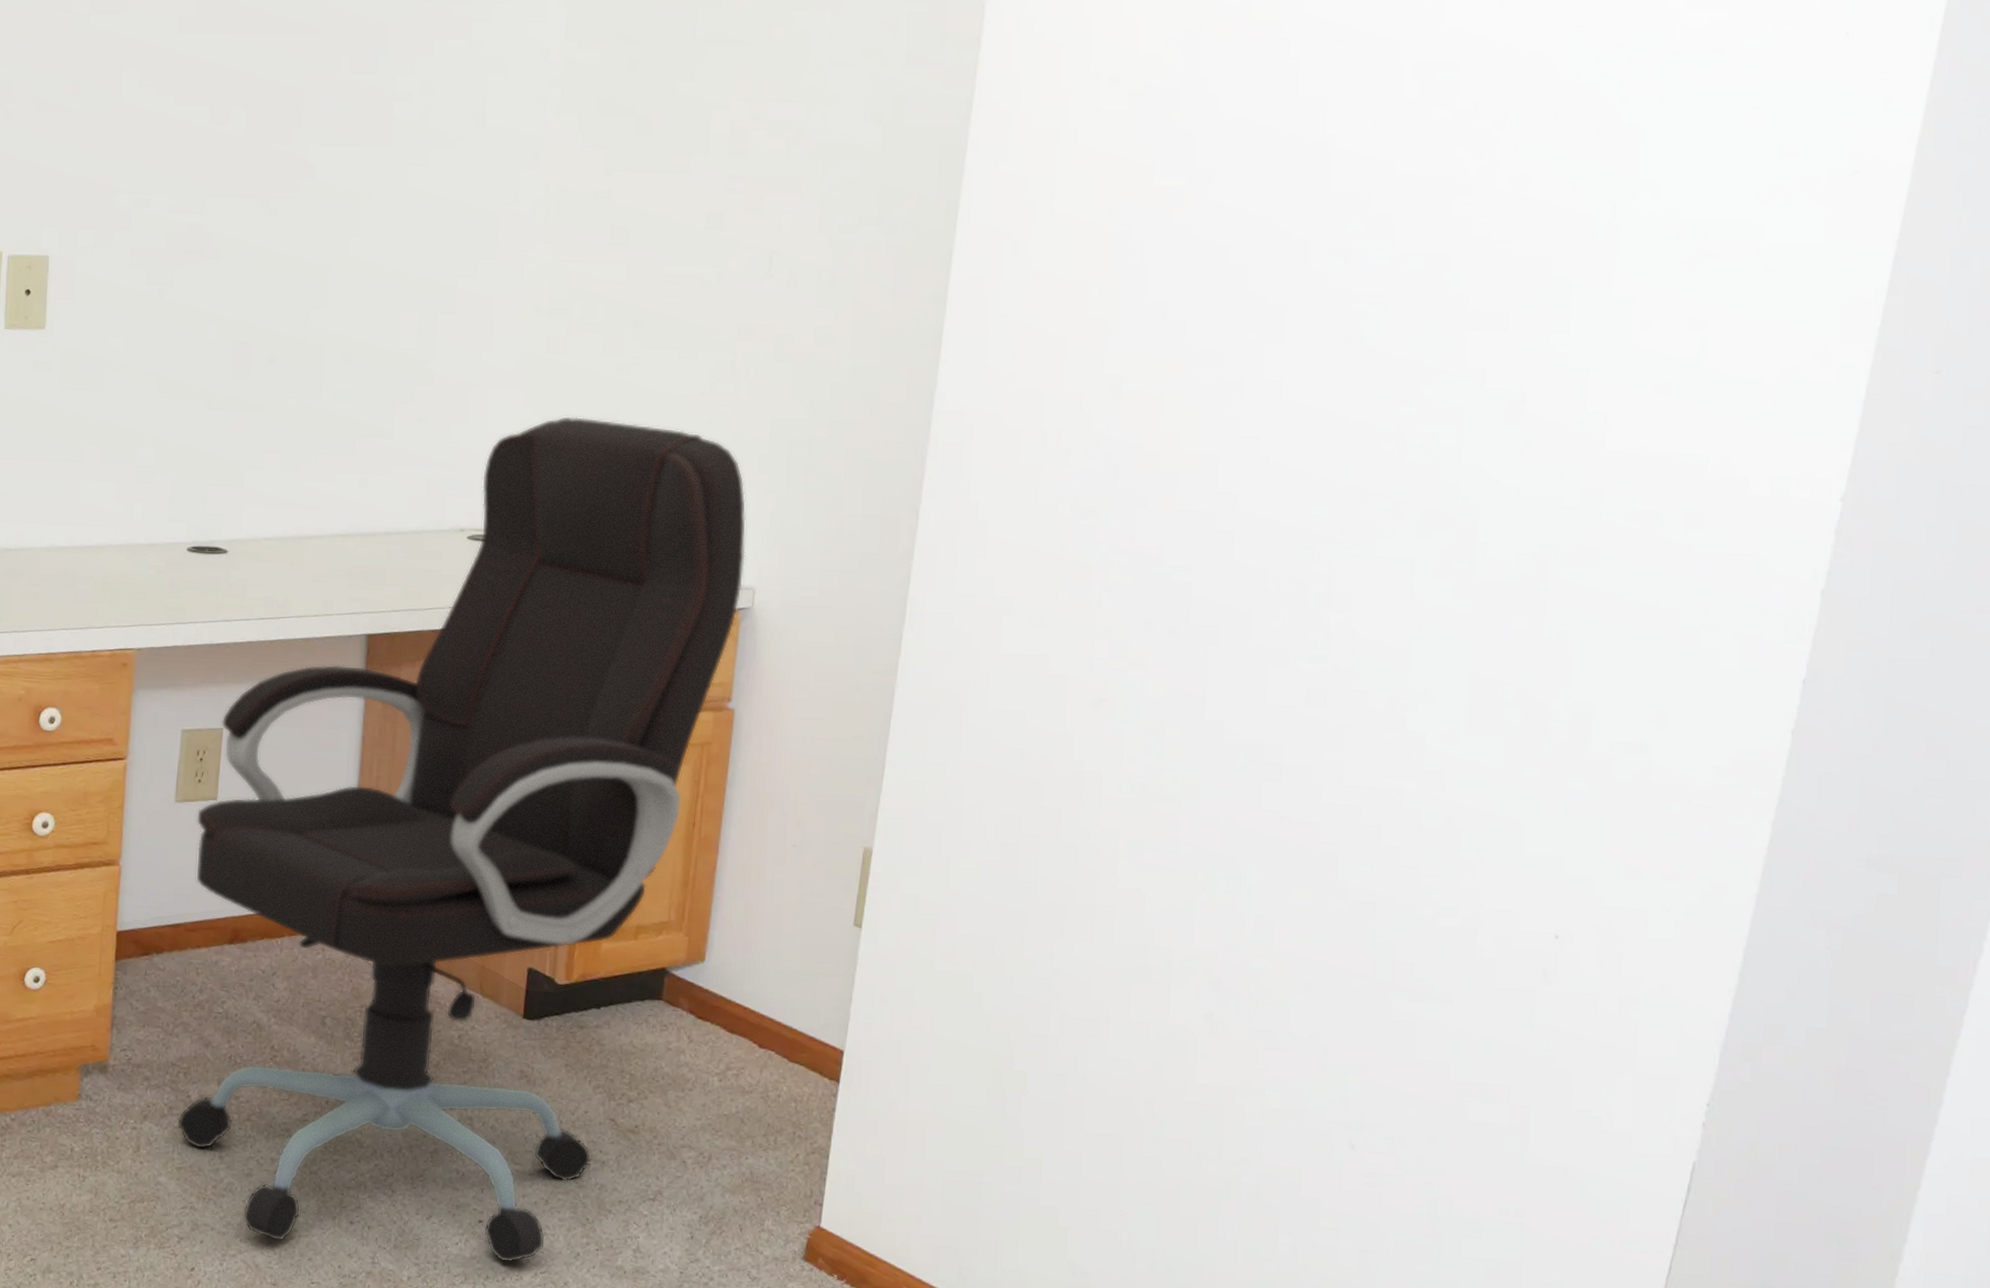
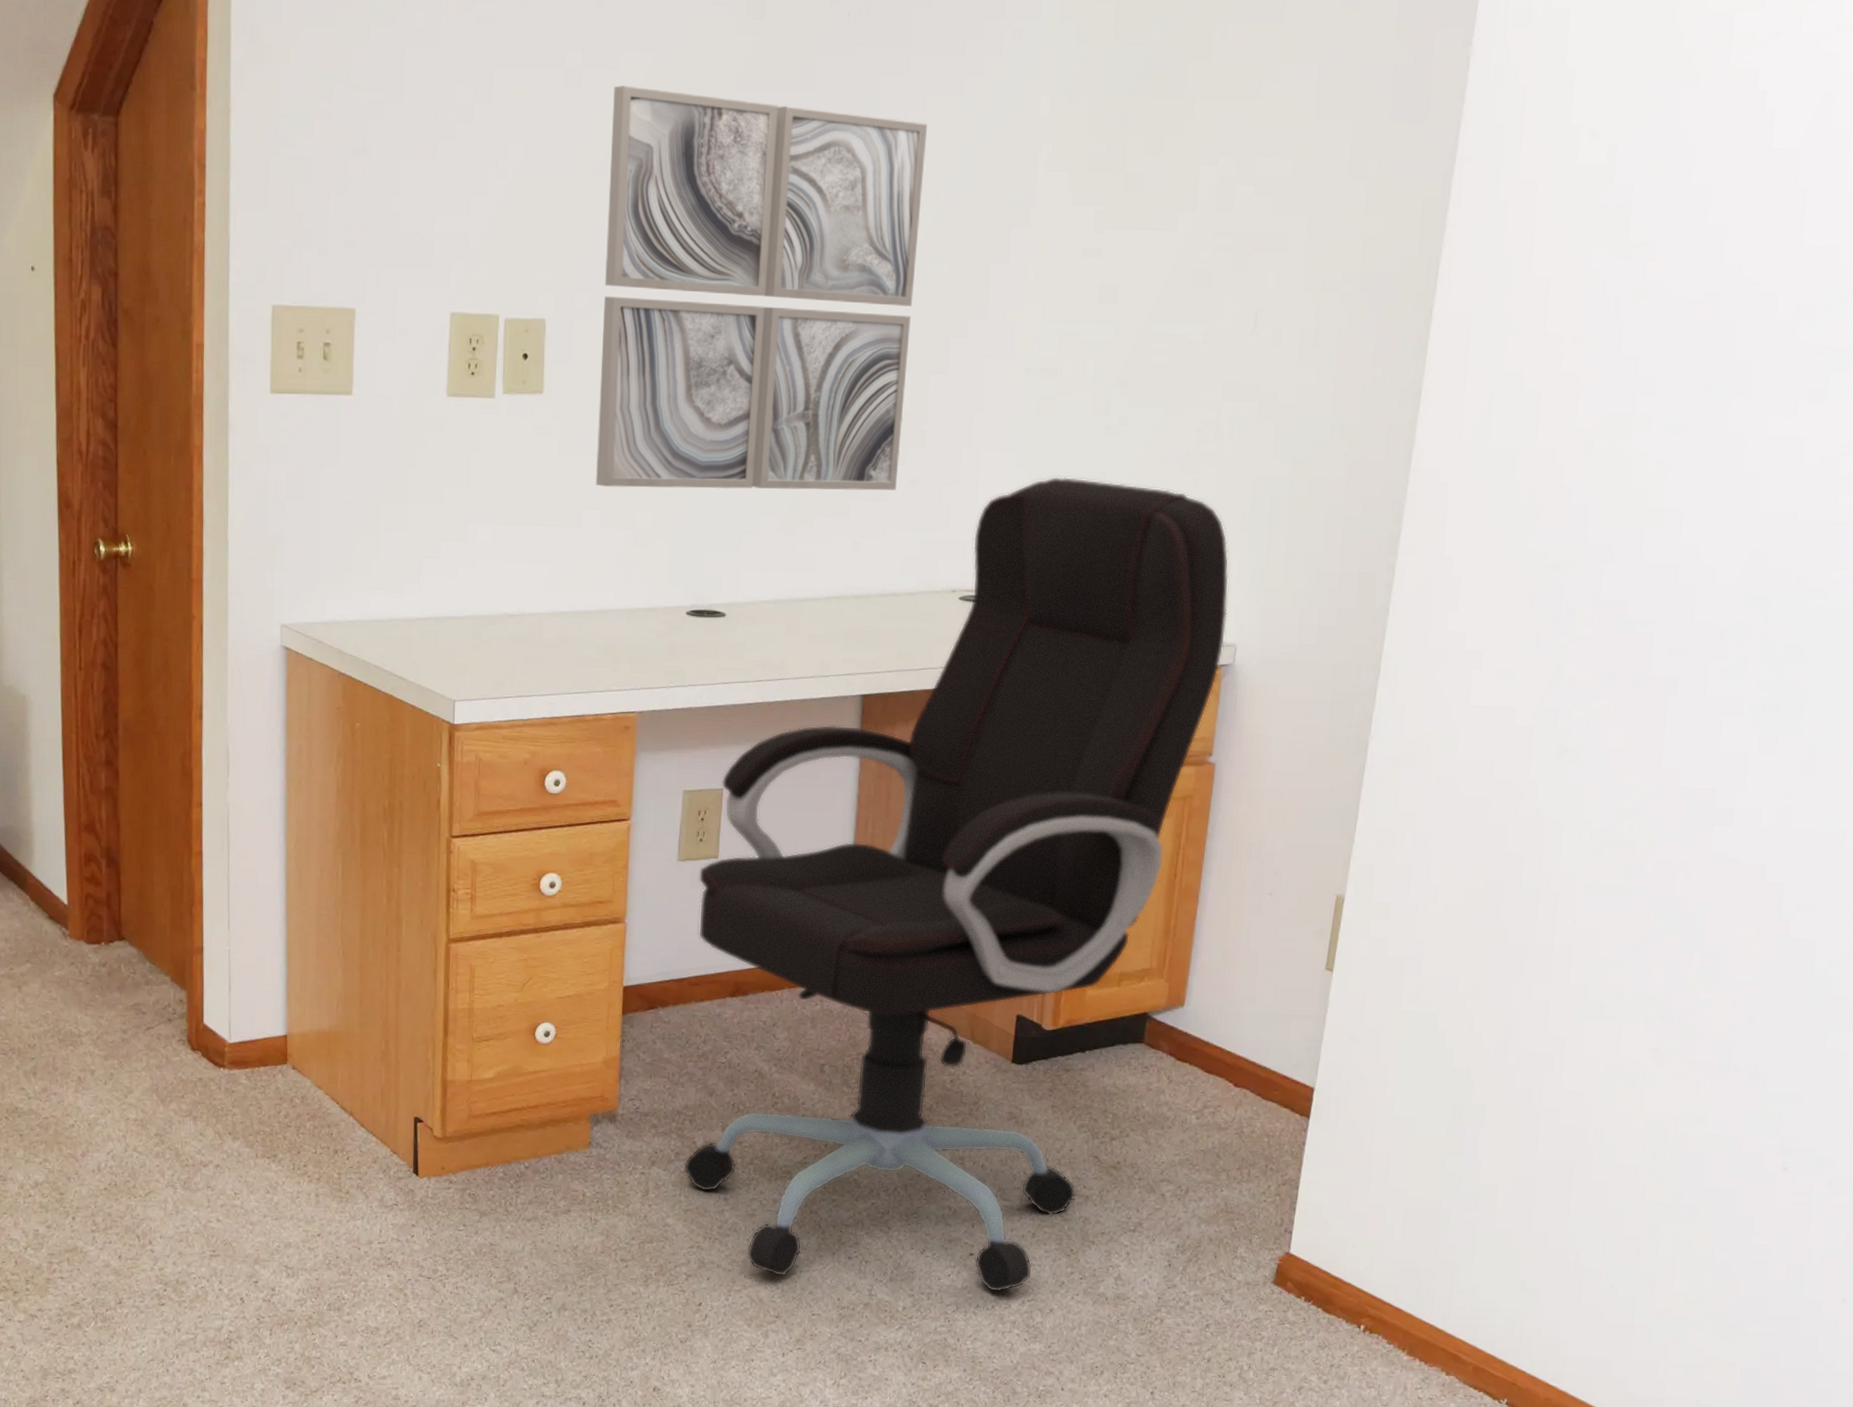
wall art: none [97,30,436,429] -> present [596,86,928,491]

